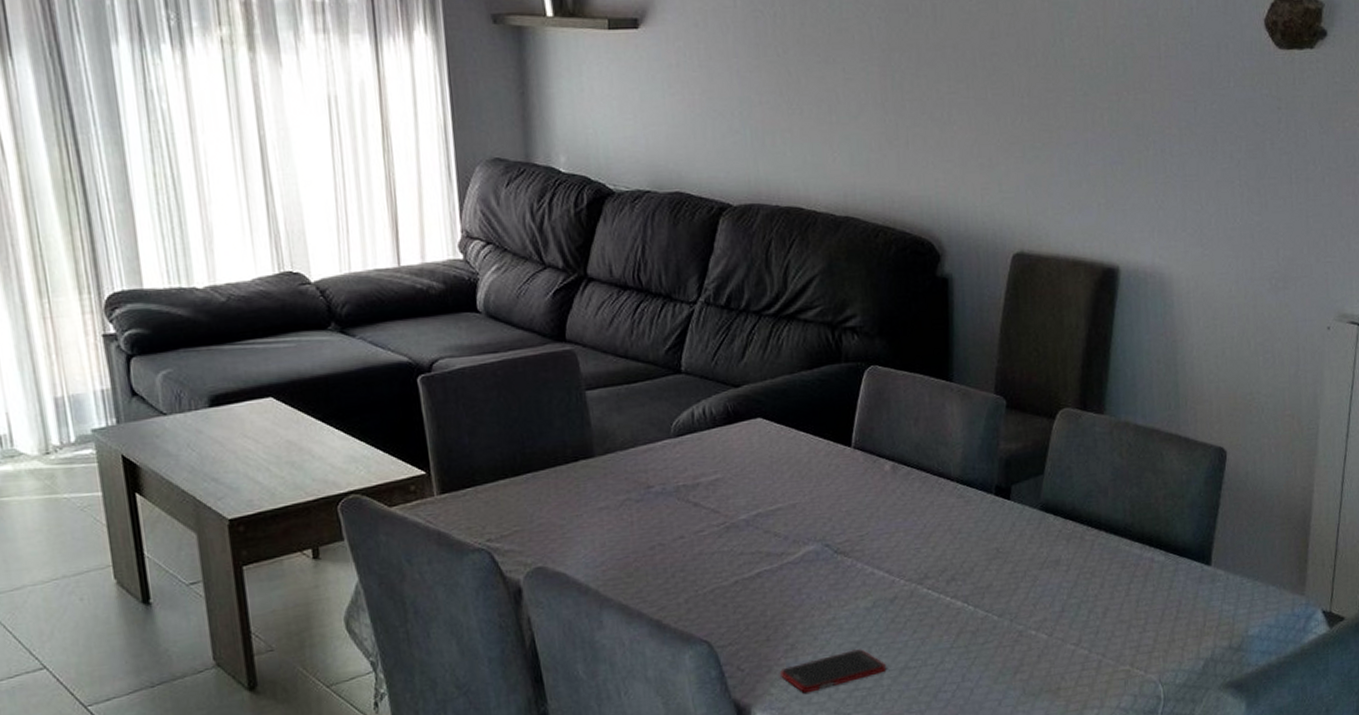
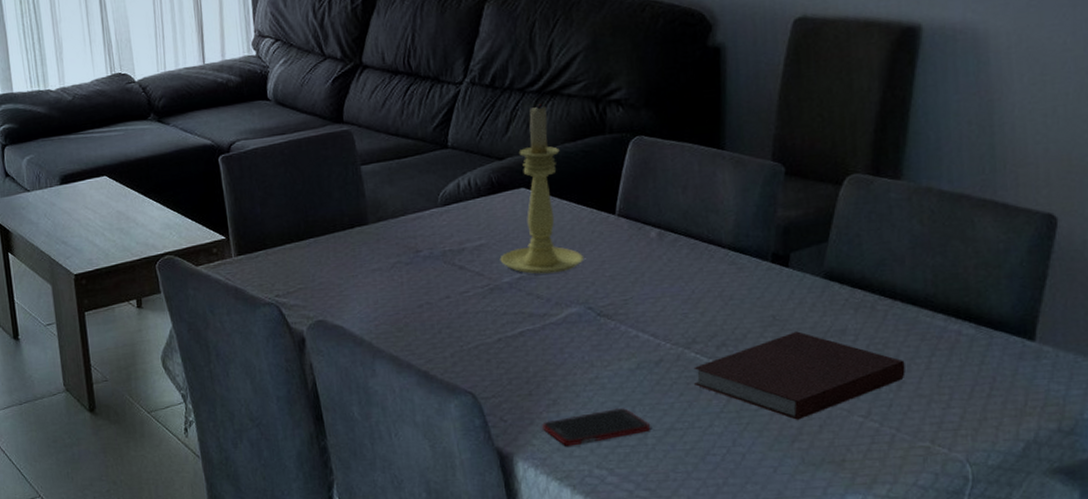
candle holder: none [736,328,820,511] -> present [500,104,583,274]
notebook: none [925,563,1109,652] -> present [693,331,905,420]

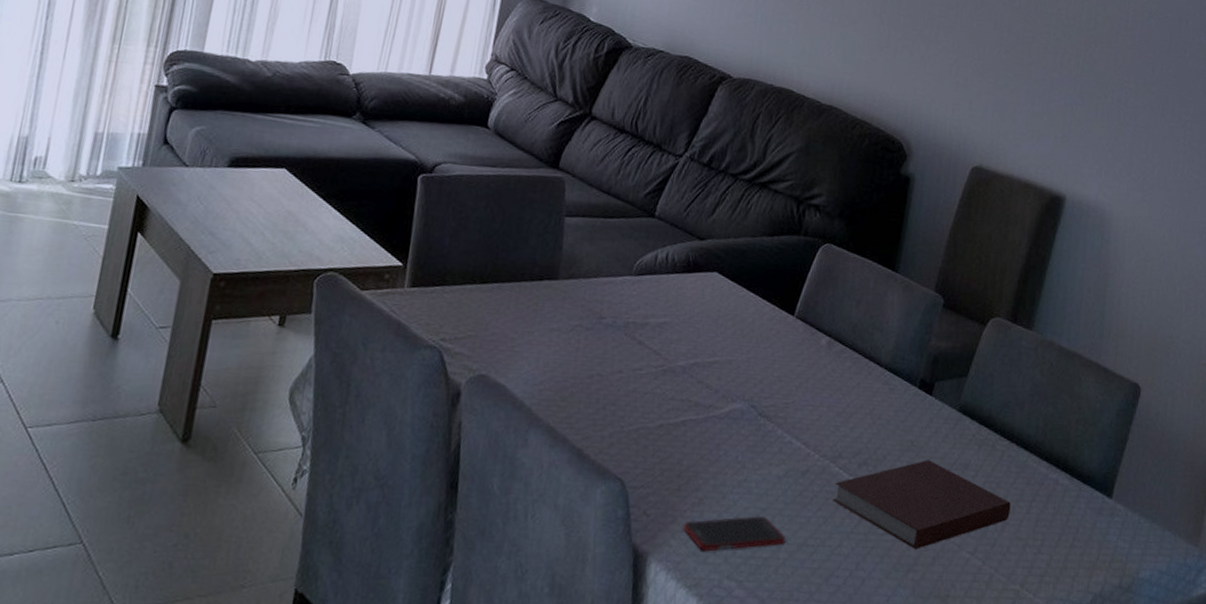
candle holder: present [500,104,583,274] -> none [679,193,757,365]

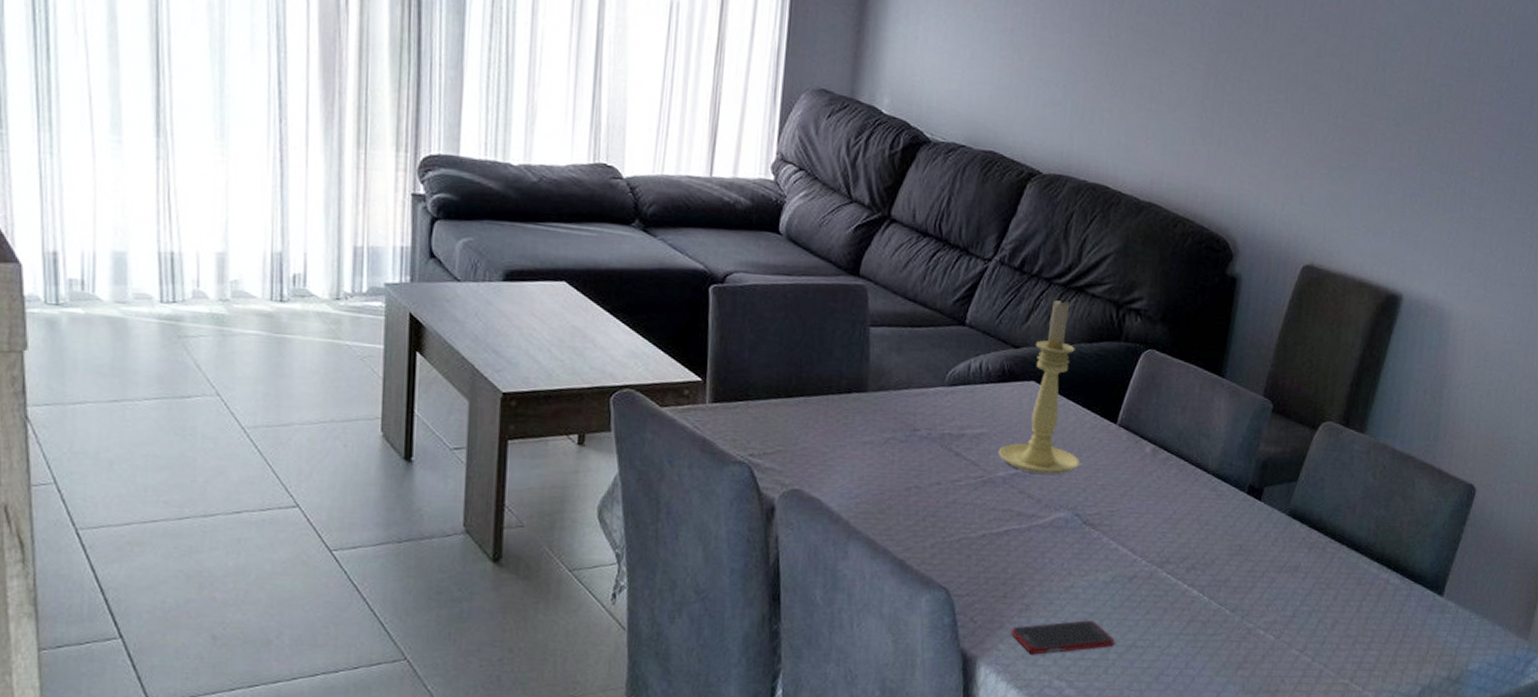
candle holder: none [679,193,757,365] -> present [998,298,1080,475]
notebook: present [832,459,1011,550] -> none [1160,563,1341,648]

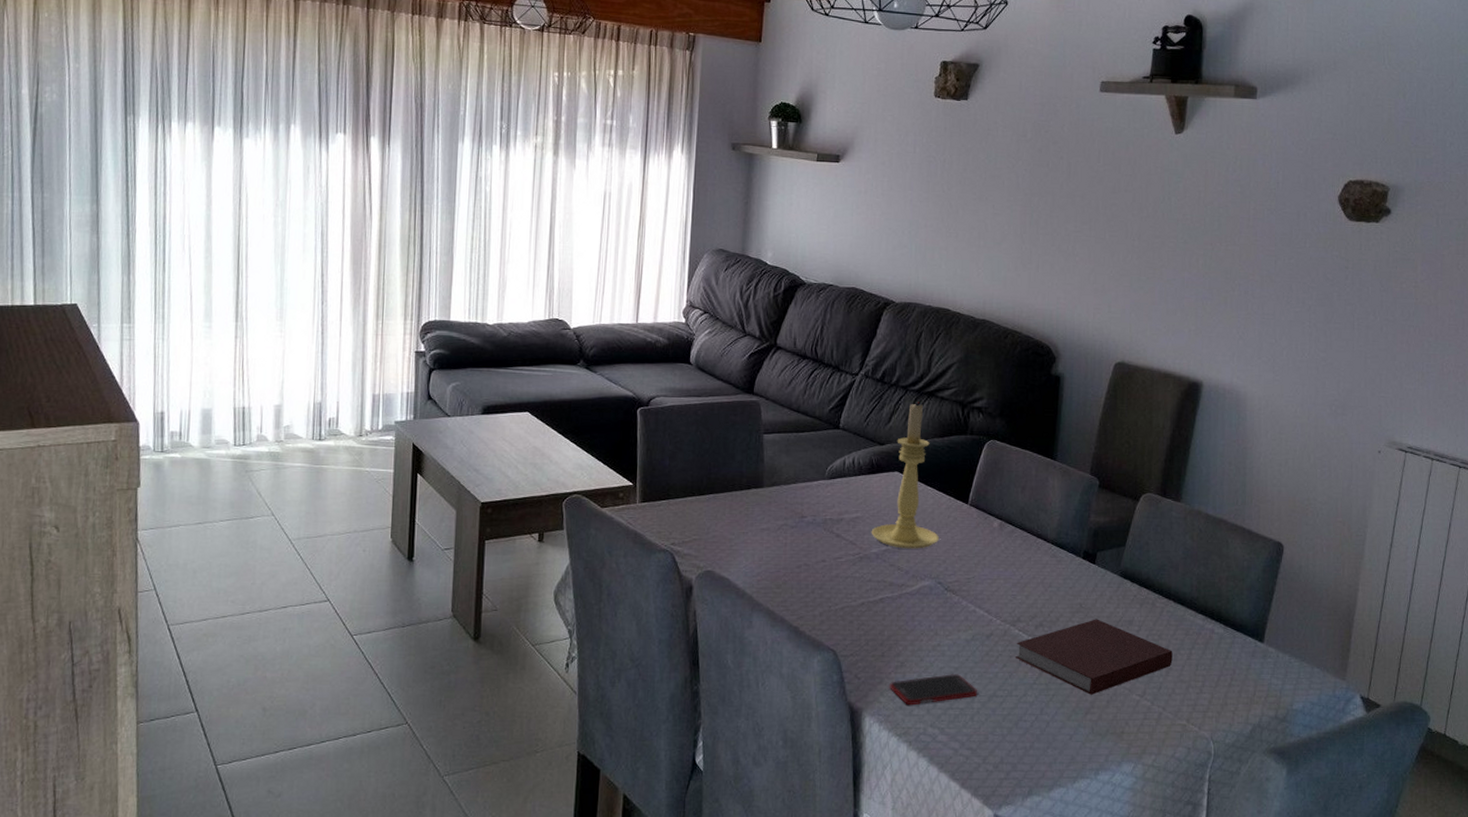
notebook: none [1160,563,1341,648] -> present [1015,619,1173,695]

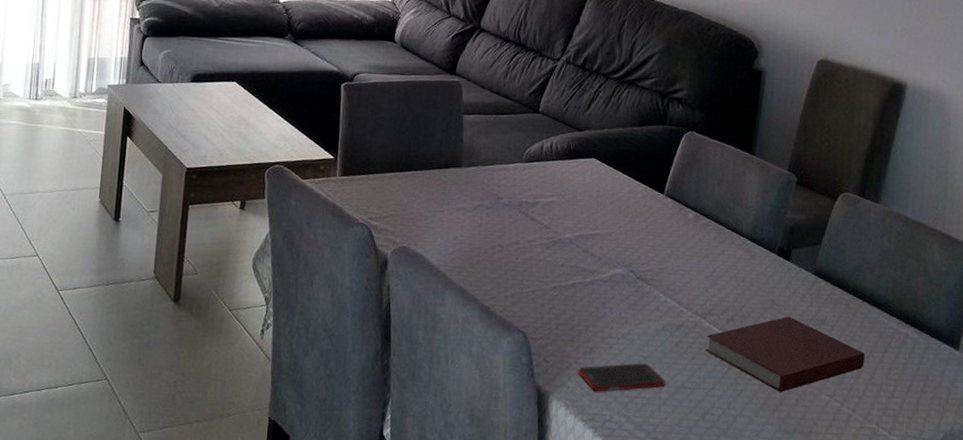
candle holder: present [871,402,939,549] -> none [565,90,633,237]

